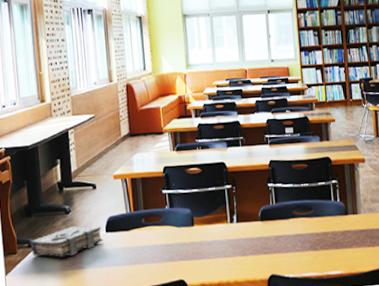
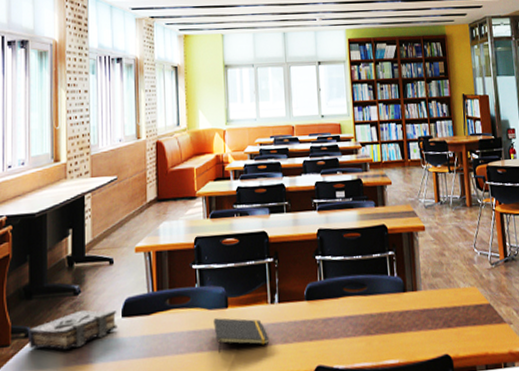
notepad: none [182,234,230,264] -> present [213,318,270,354]

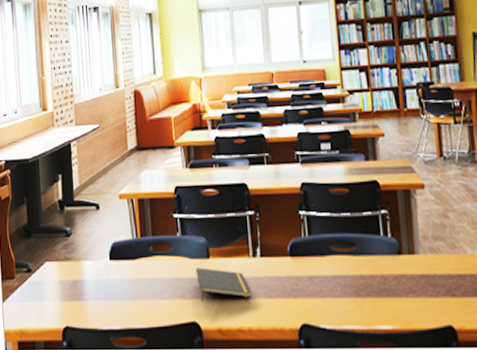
book: present [29,309,118,350] -> none [29,250,106,286]

